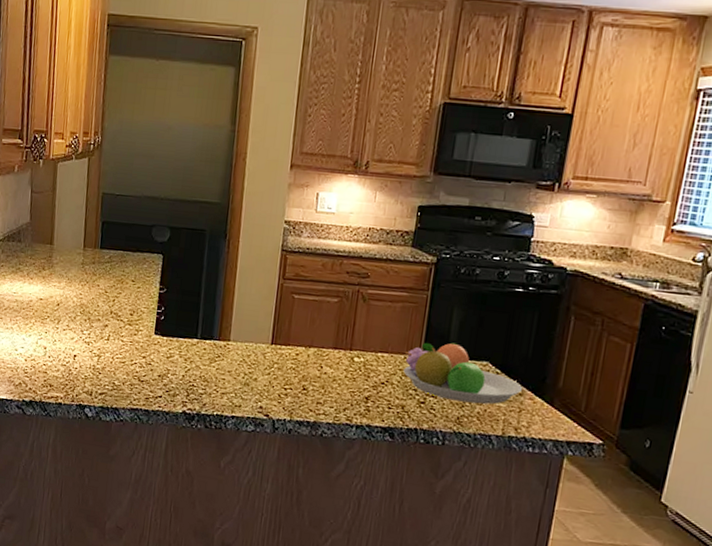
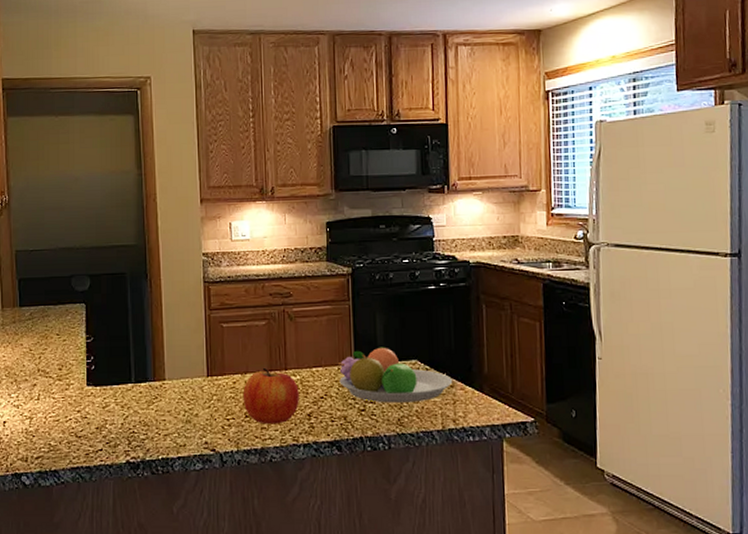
apple: none [303,344,361,402] -> present [242,367,299,425]

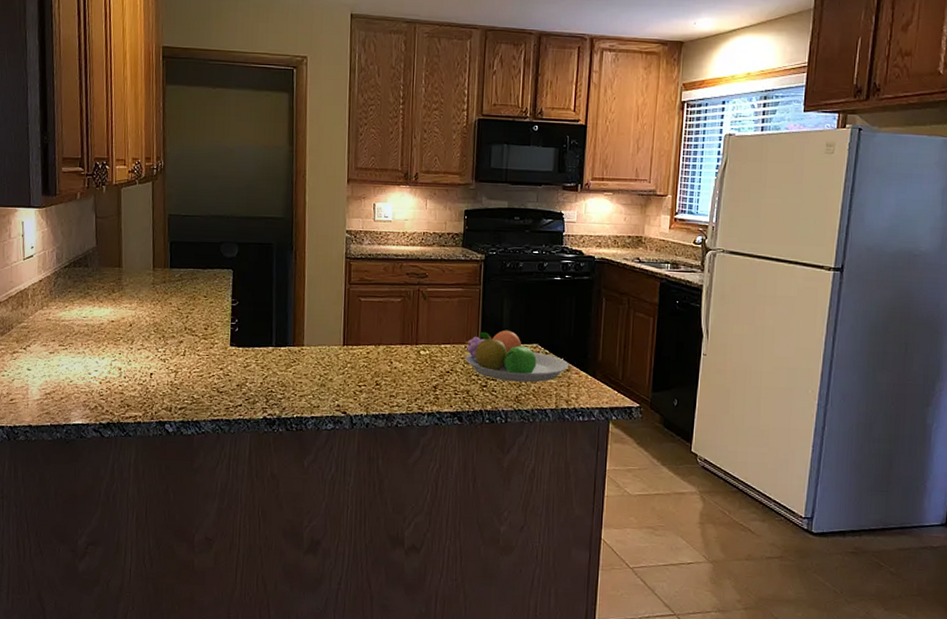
apple: present [242,367,299,425] -> none [375,341,427,394]

